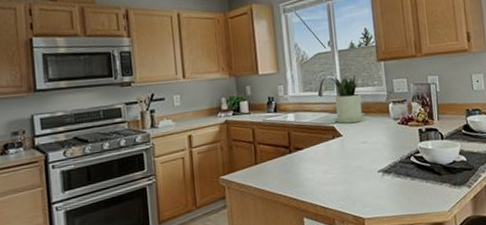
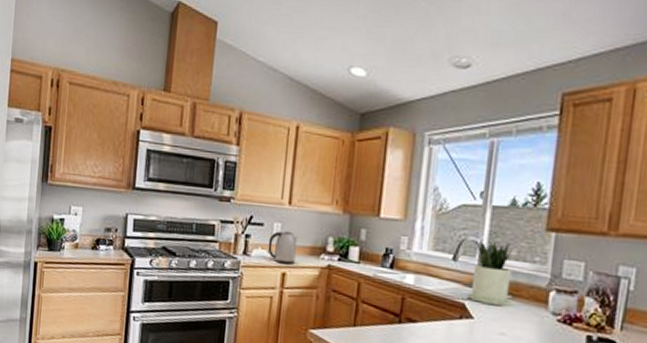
kettle: none [171,100,198,129] -> present [267,231,297,265]

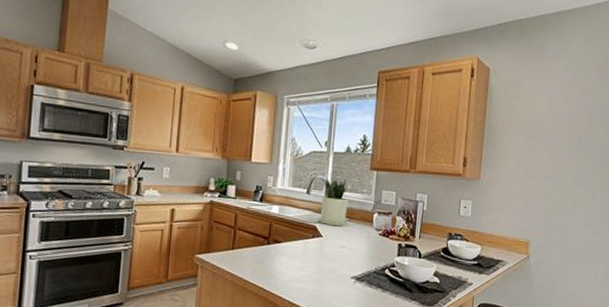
kettle: present [267,231,297,265] -> none [158,174,184,202]

